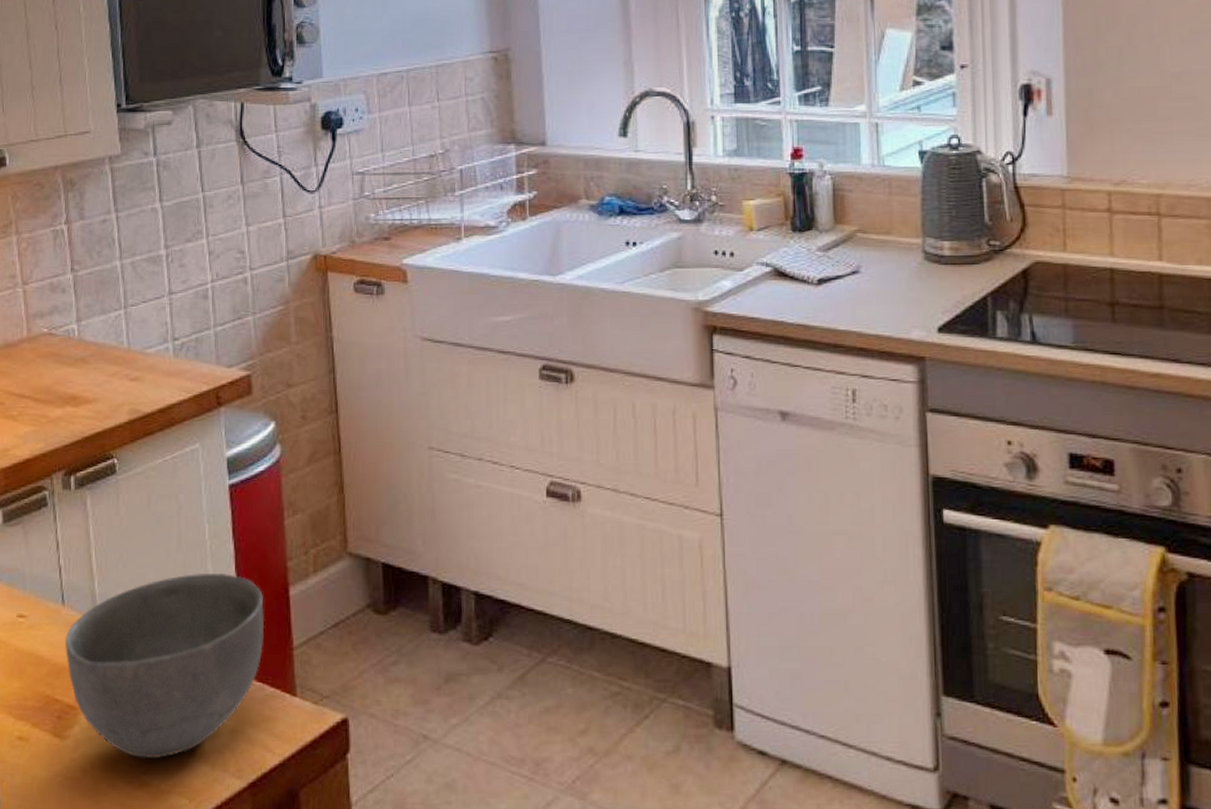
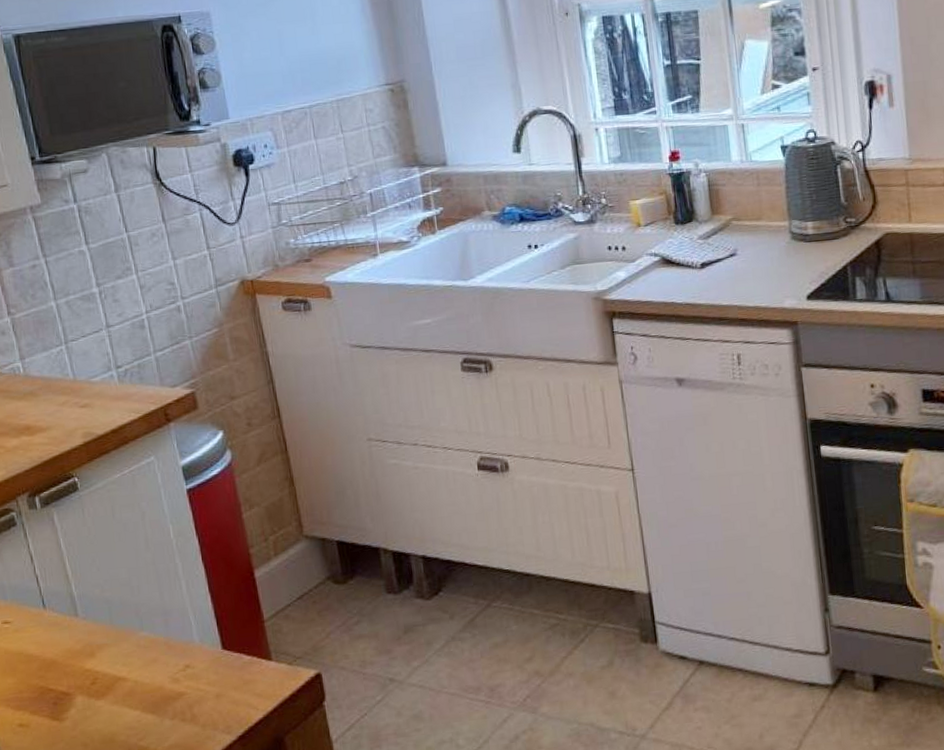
bowl: present [64,574,265,759] -> none [50,565,237,729]

